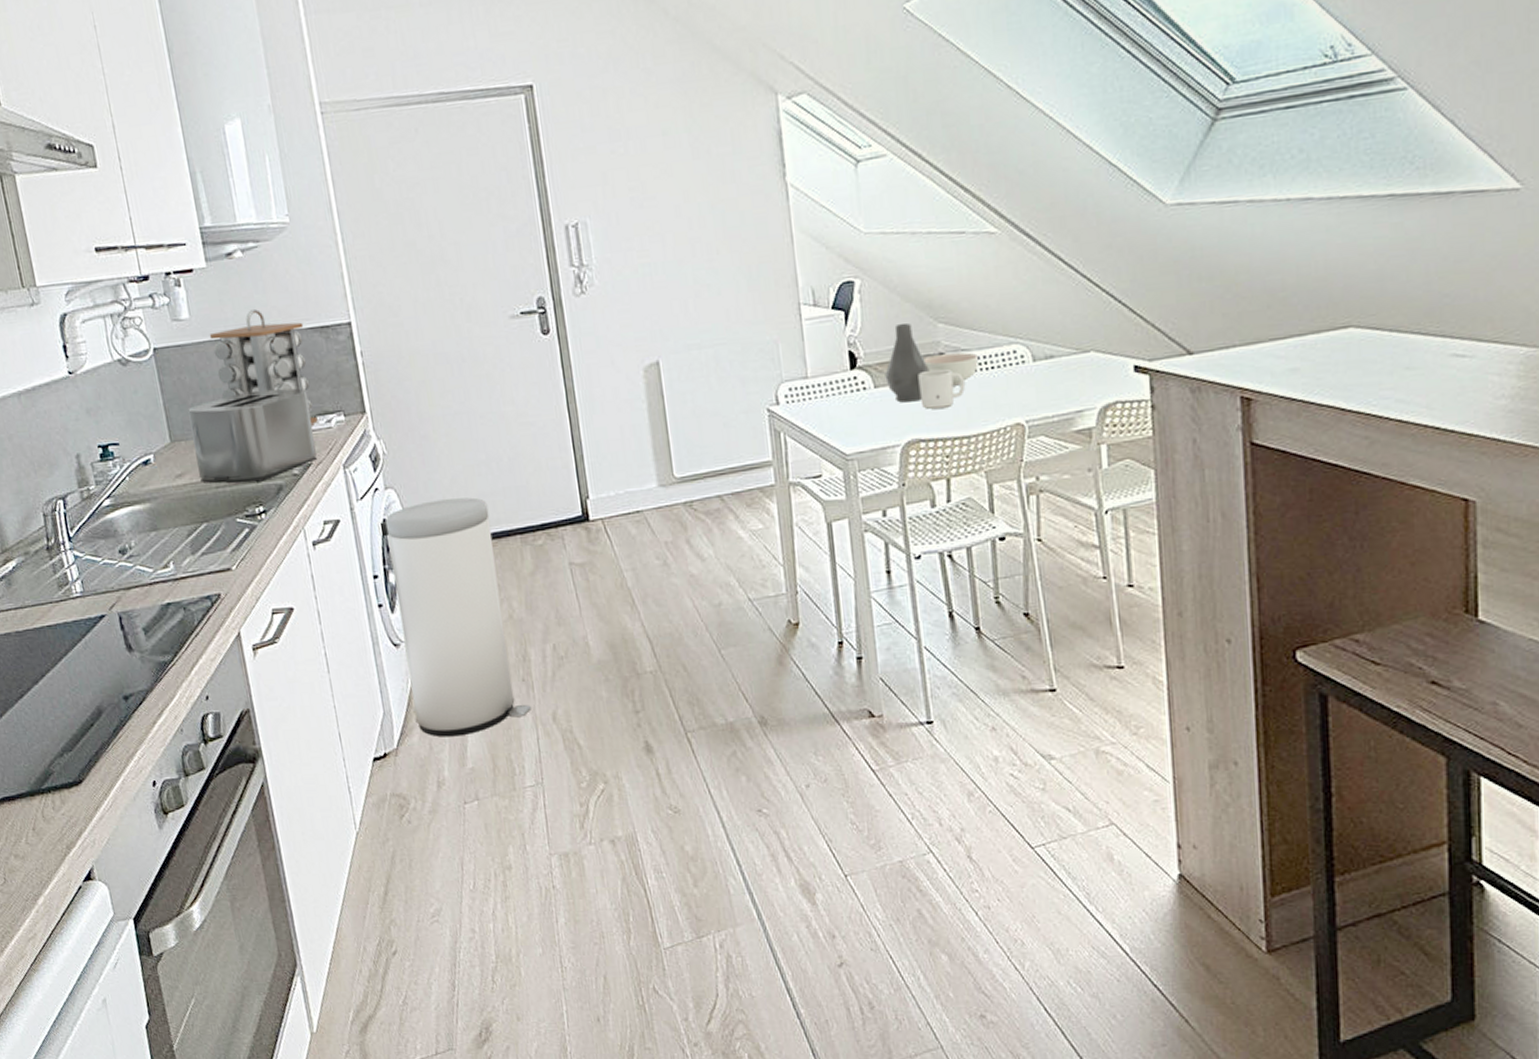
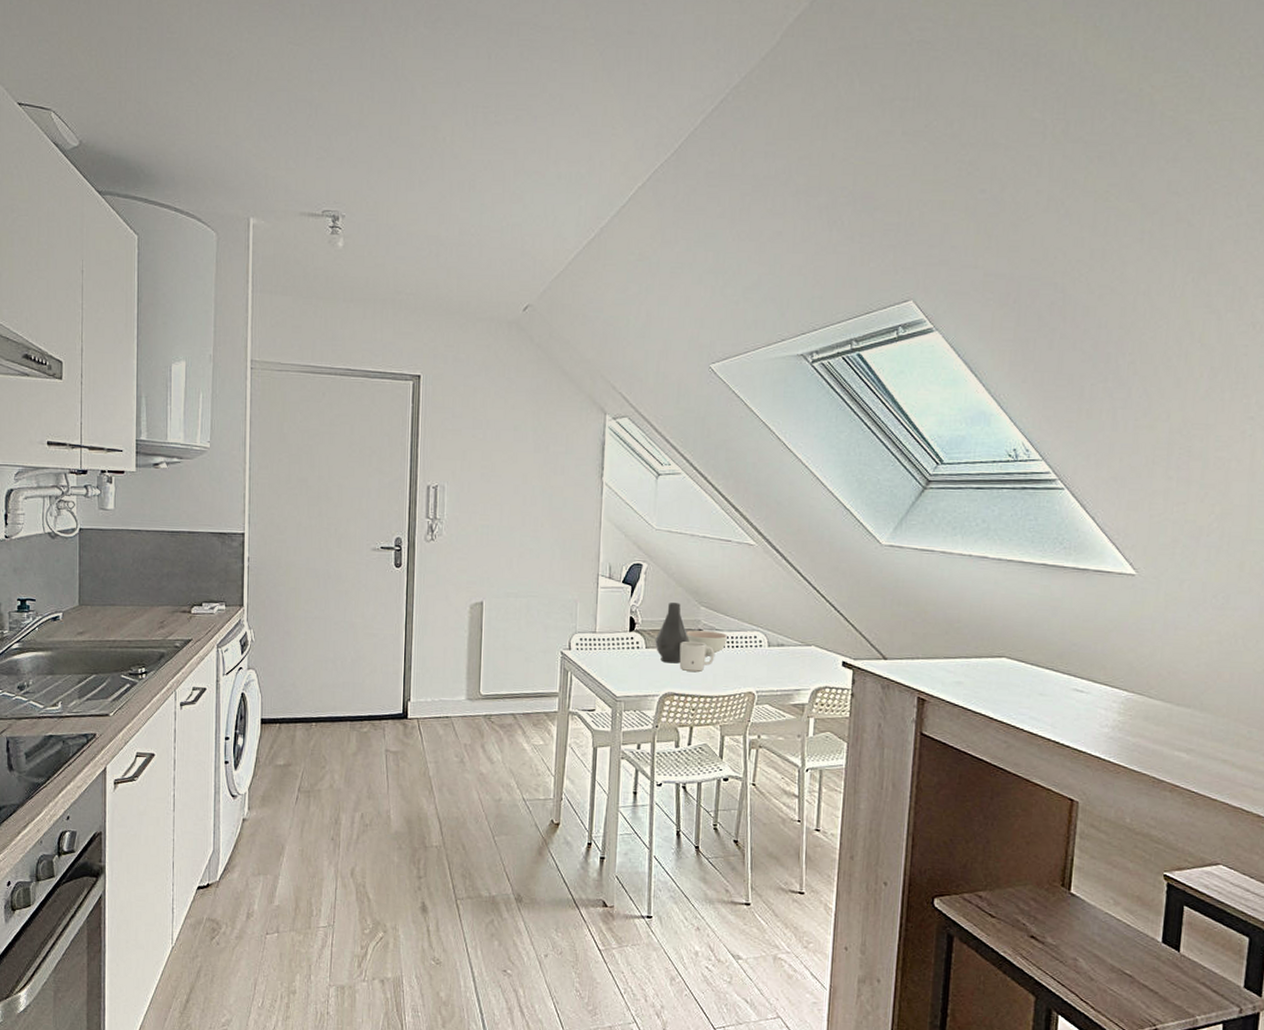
toaster: present [188,388,317,484] -> none [98,574,199,648]
spice rack: present [209,309,318,424] -> none [127,511,206,609]
pedal bin: present [378,497,531,737] -> none [236,684,335,878]

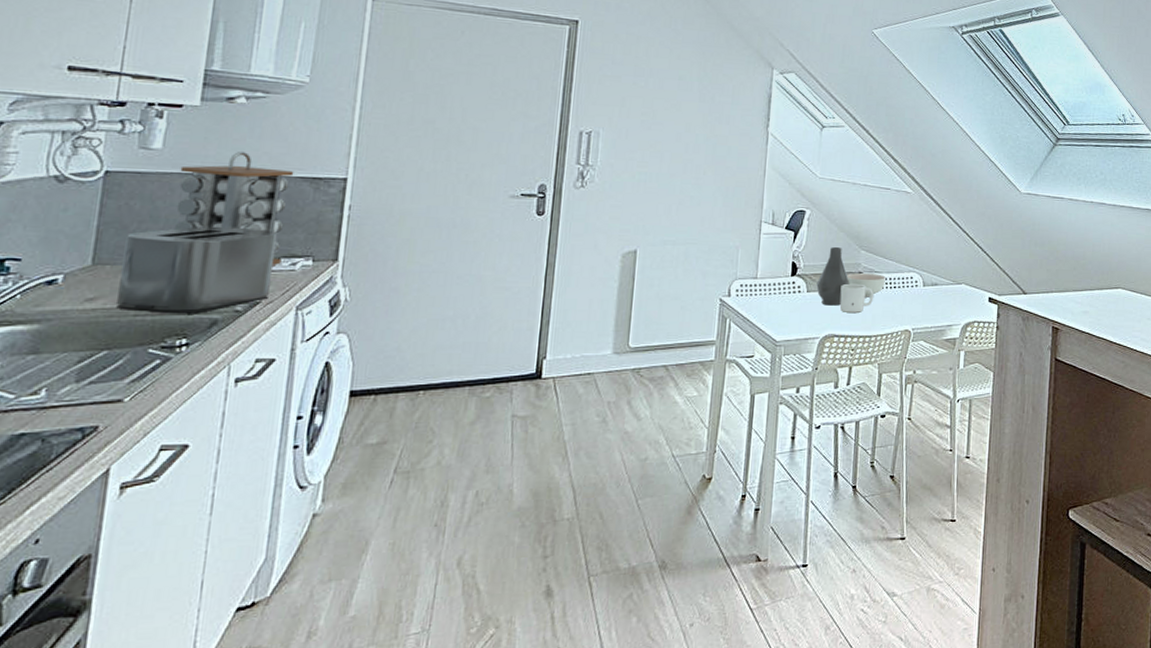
toaster: none [98,574,199,648] -> present [116,226,278,314]
spice rack: none [127,511,206,609] -> present [174,152,294,265]

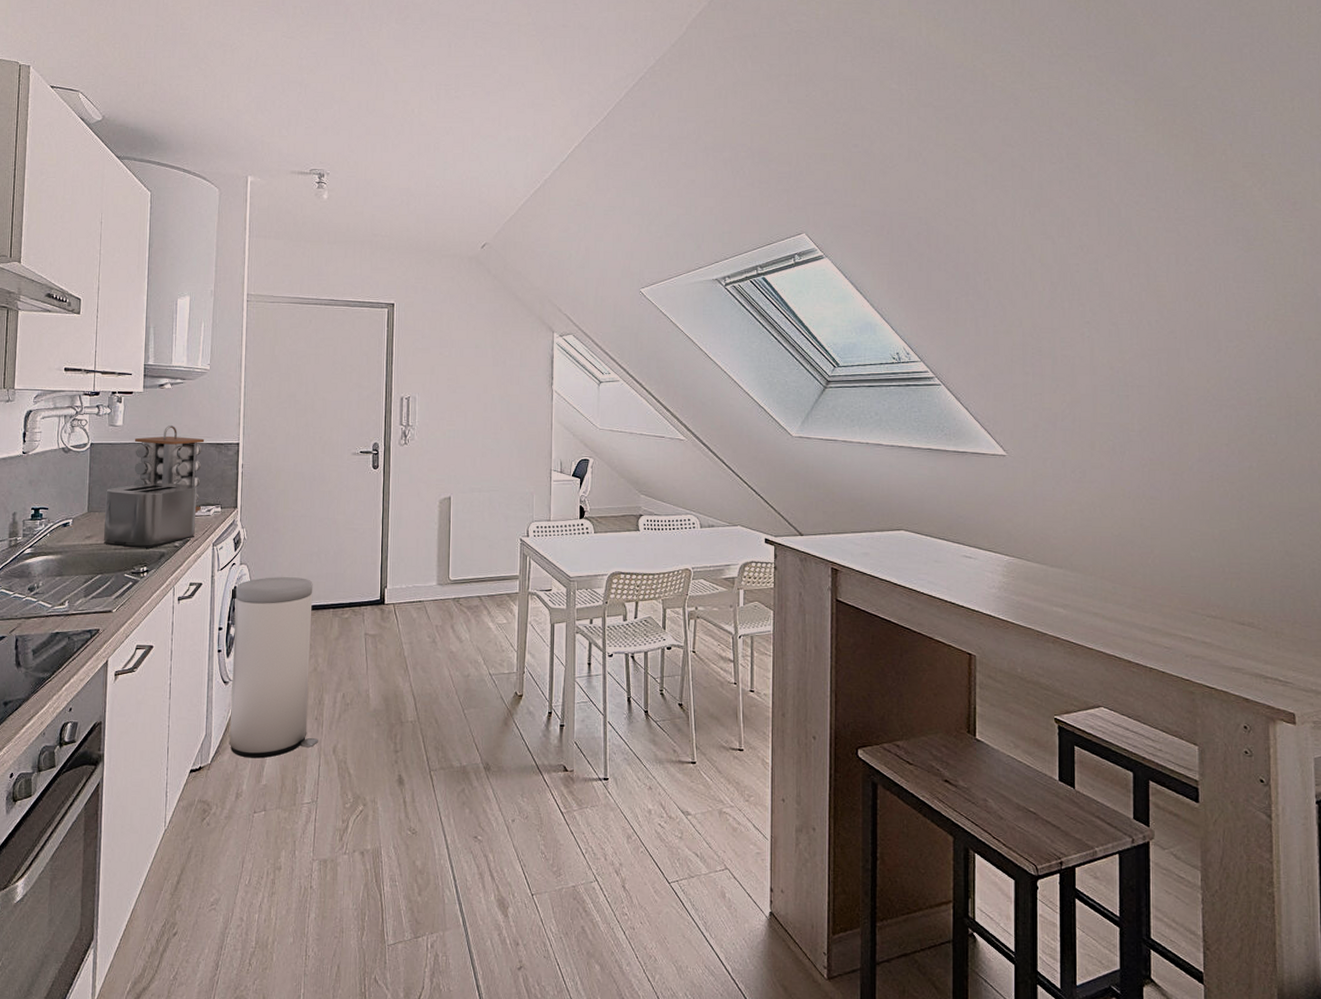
pedal bin: none [302,348,443,584] -> present [230,577,318,758]
vase: present [816,247,850,306] -> none [602,492,632,546]
mug: present [839,283,873,312] -> none [624,525,654,552]
bowl: present [846,273,886,298] -> none [629,516,665,538]

